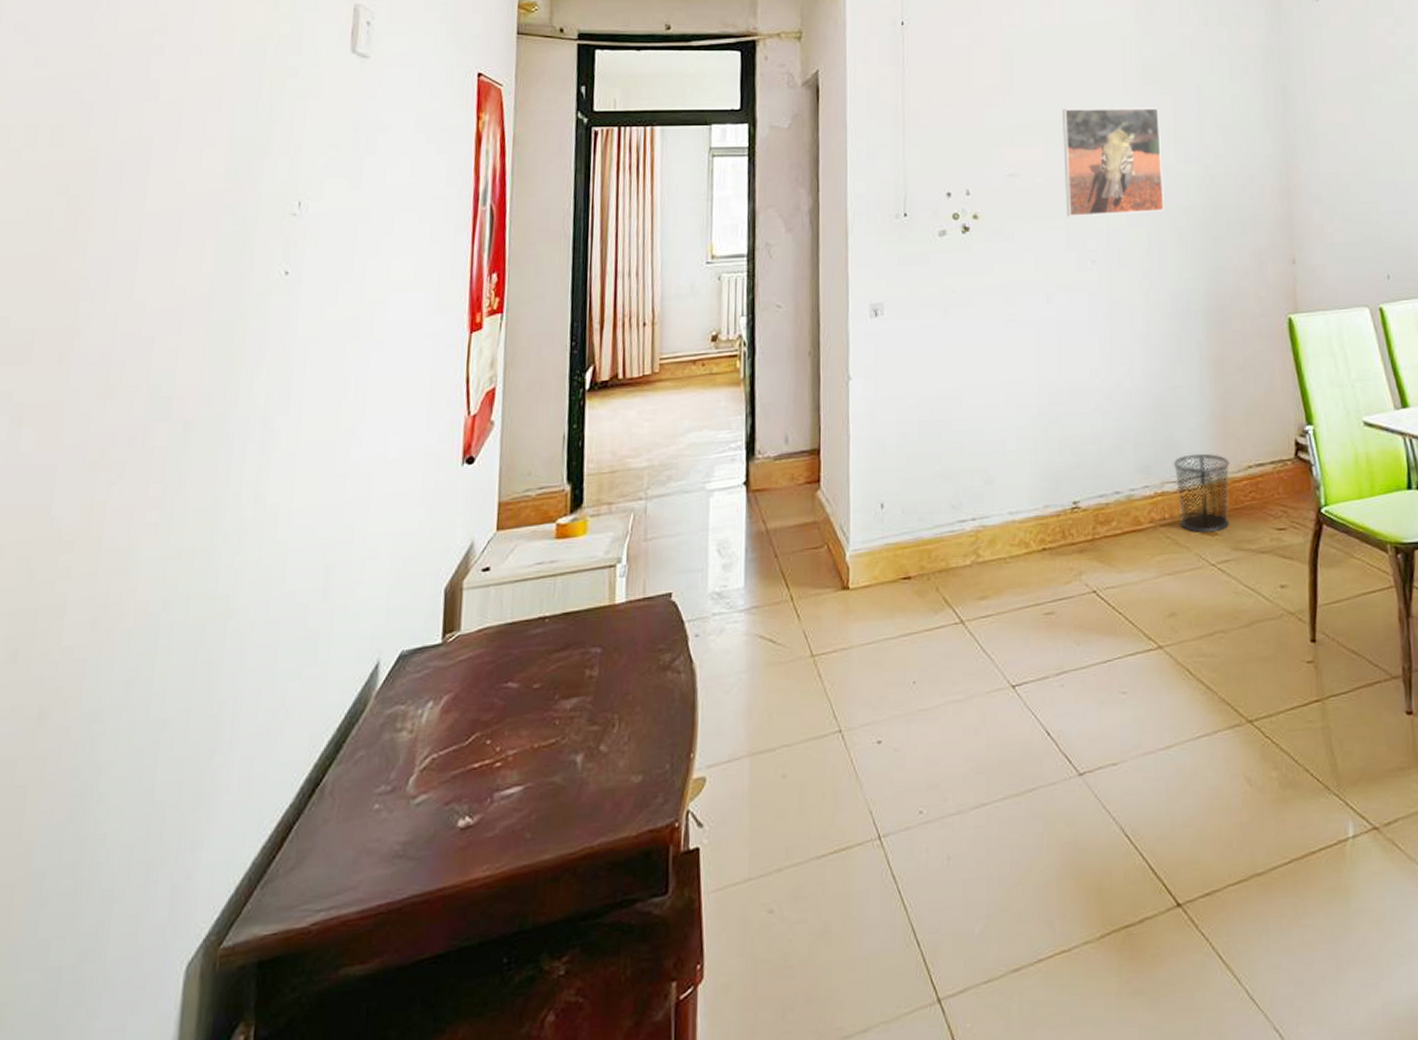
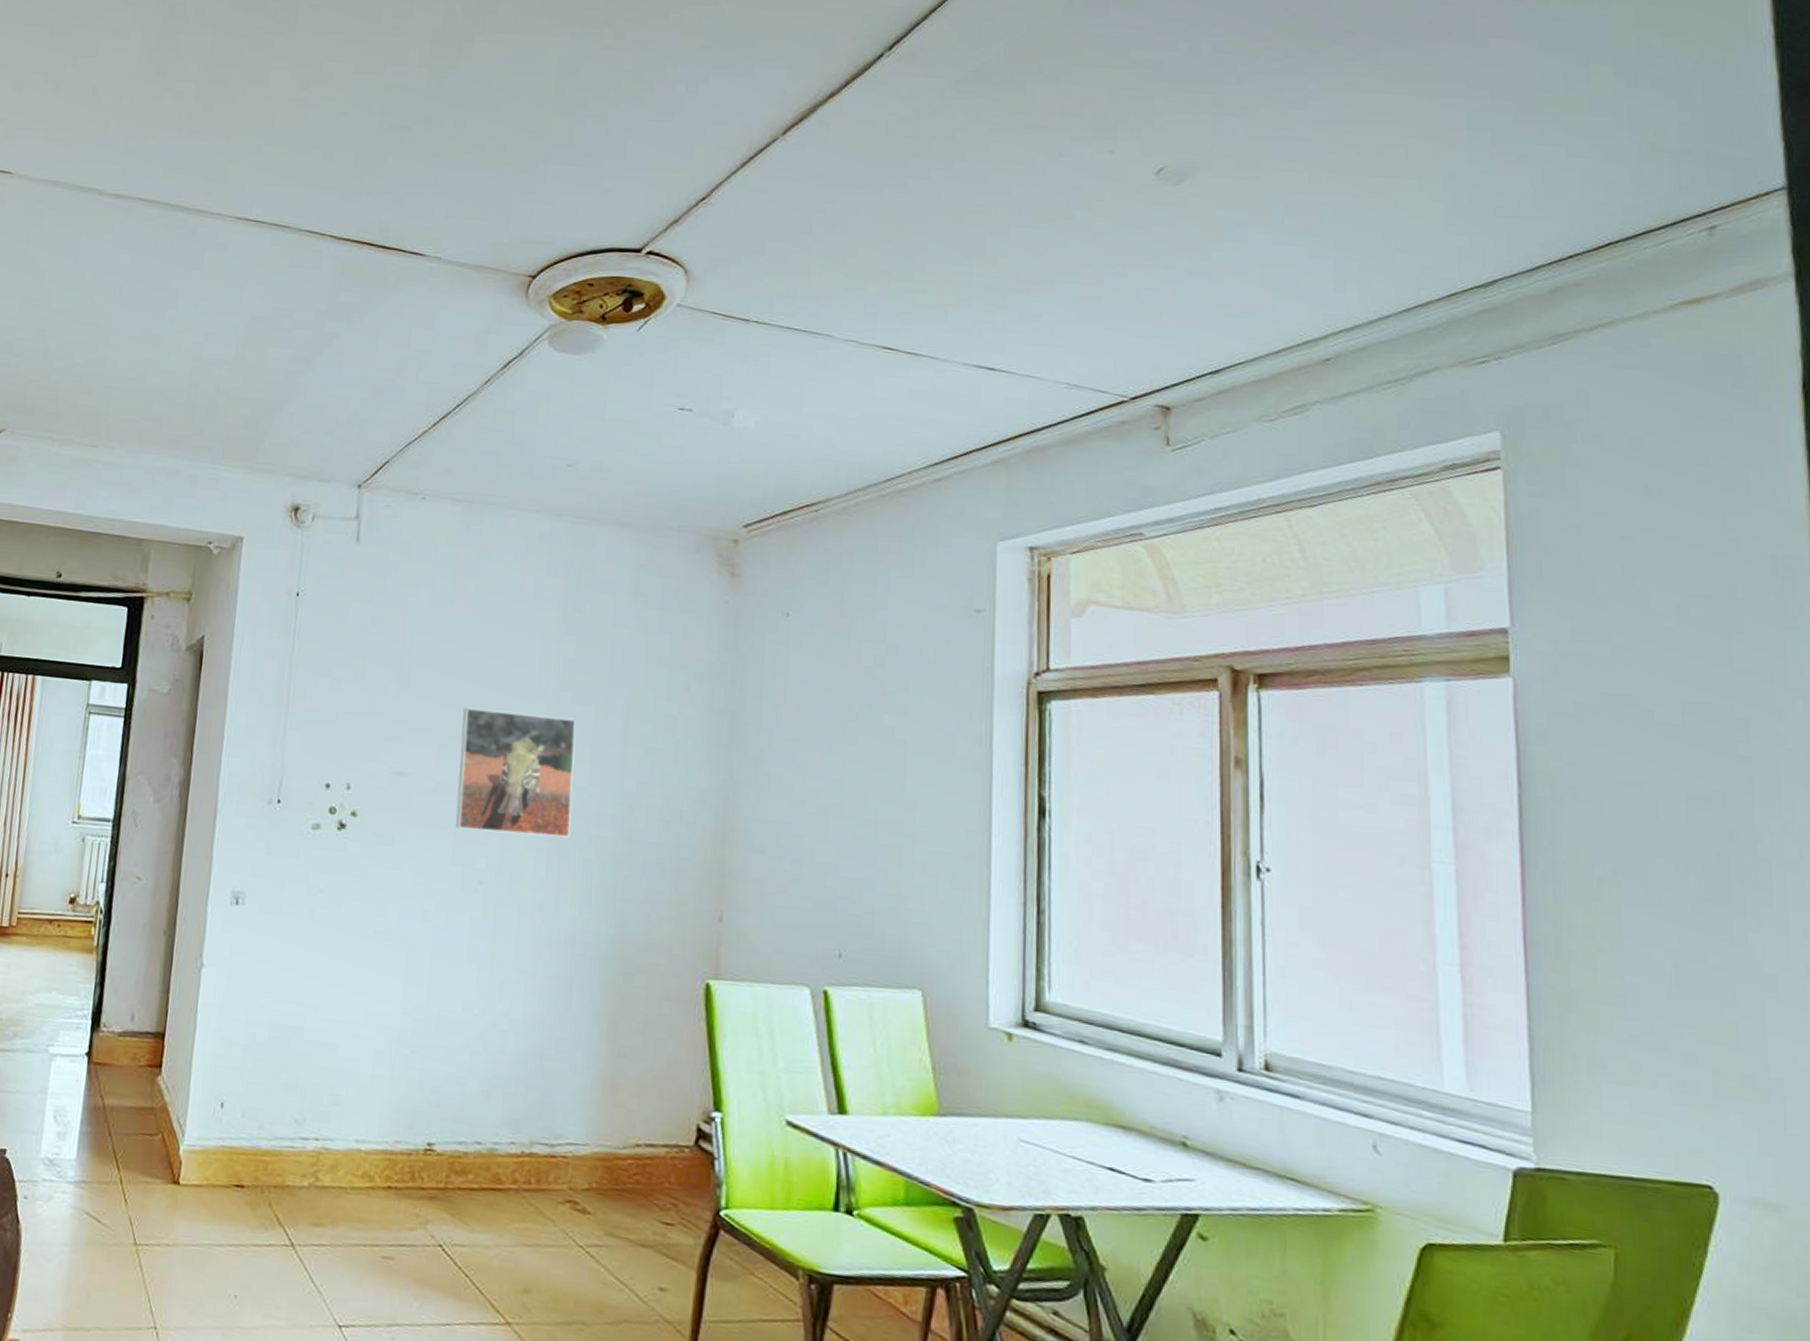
waste bin: present [1173,453,1230,533] -> none [547,1117,614,1210]

